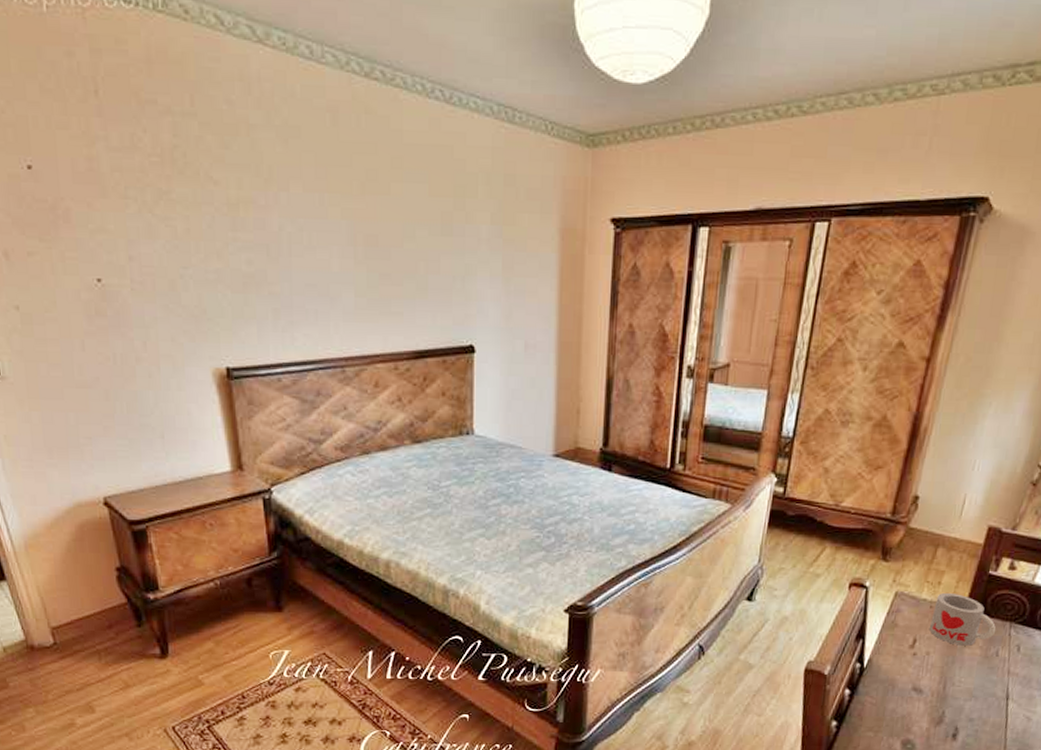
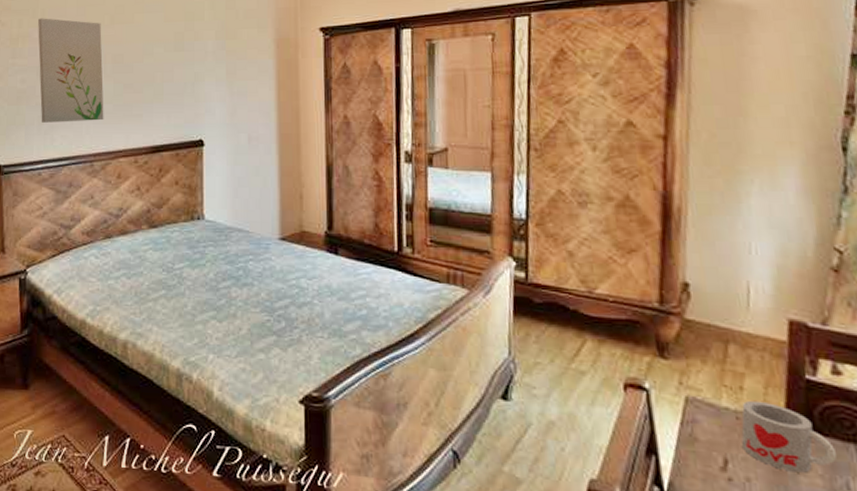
wall art: none [264,178,356,318] -> present [38,18,104,123]

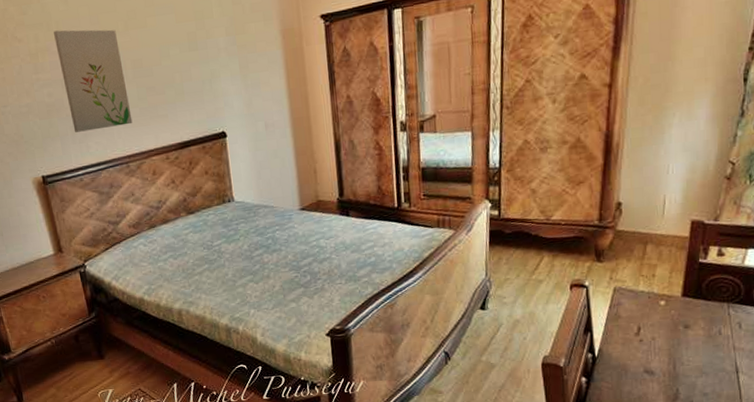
mug: present [741,400,836,473] -> none [650,283,714,329]

